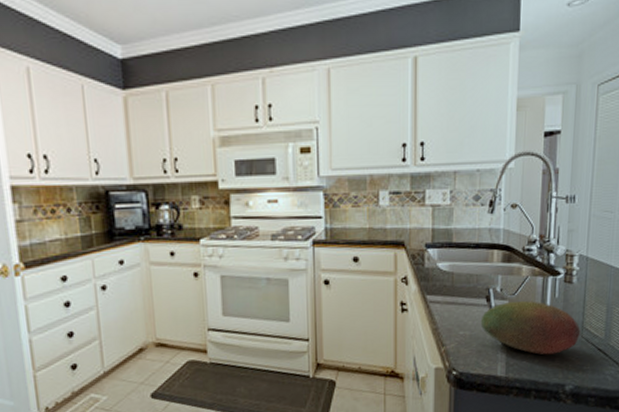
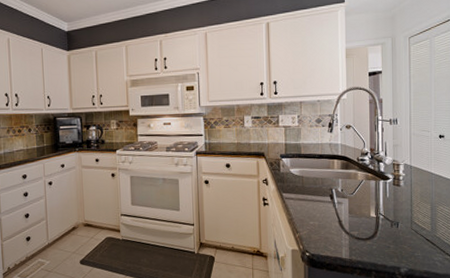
fruit: present [480,300,581,355] -> none [326,199,410,243]

